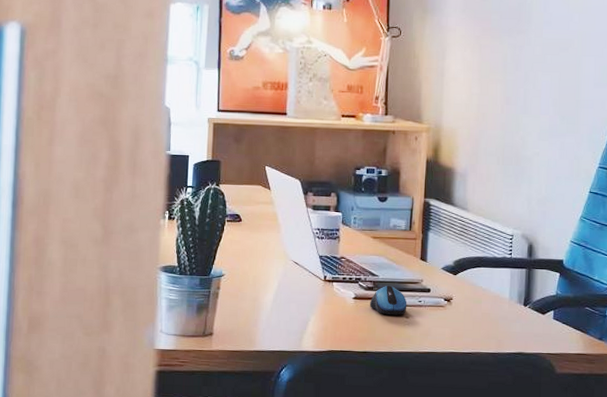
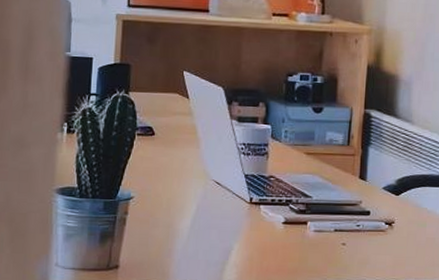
computer mouse: present [369,285,407,315] -> none [301,207,344,242]

